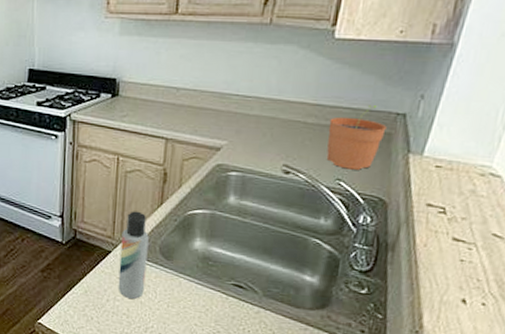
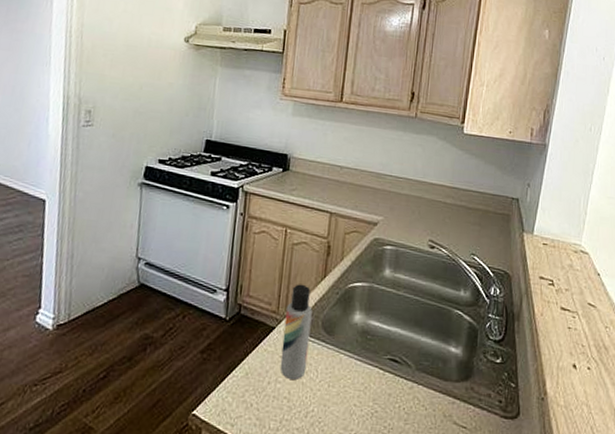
plant pot: present [326,105,387,170] -> none [462,190,506,246]

